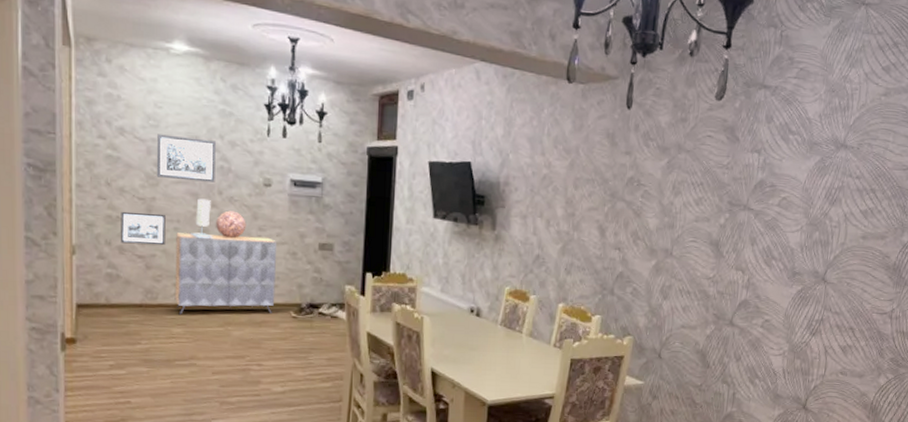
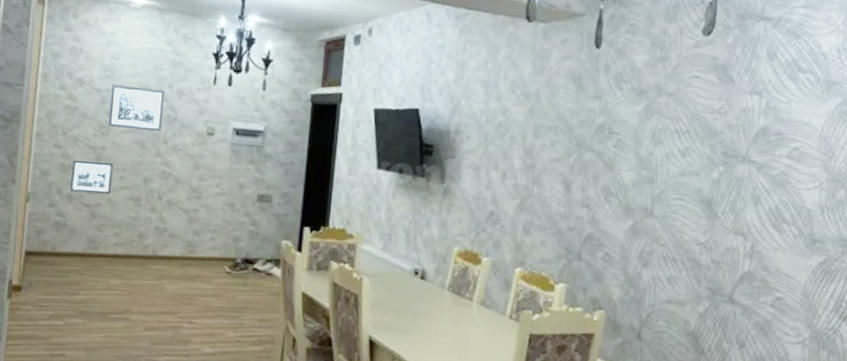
dresser: present [175,233,277,315] -> none [114,181,217,268]
table lamp: present [189,198,213,239] -> none [133,147,156,189]
decorative sphere: present [216,210,246,239] -> none [159,159,188,189]

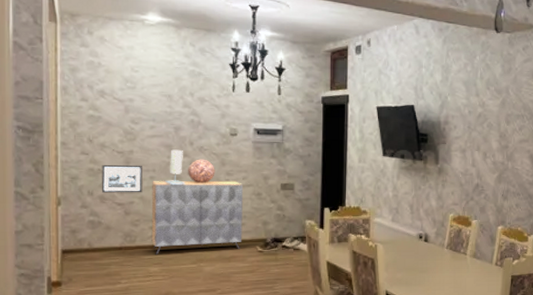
wall art: present [107,84,166,132] -> none [133,94,188,135]
dresser: none [114,181,217,268] -> present [151,180,244,255]
table lamp: none [133,147,156,189] -> present [164,149,186,186]
decorative sphere: none [159,159,188,189] -> present [188,159,215,184]

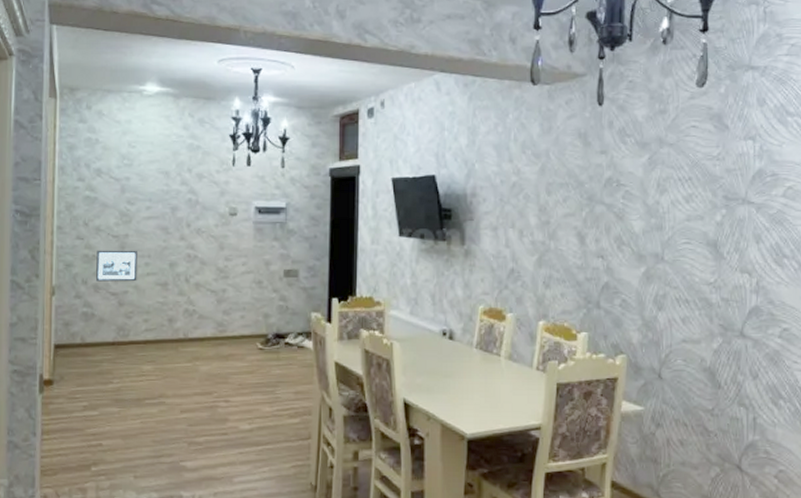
dresser: present [151,180,244,255] -> none [145,267,243,351]
table lamp: present [164,149,186,186] -> none [159,232,182,273]
decorative sphere: present [188,159,215,184] -> none [184,242,213,271]

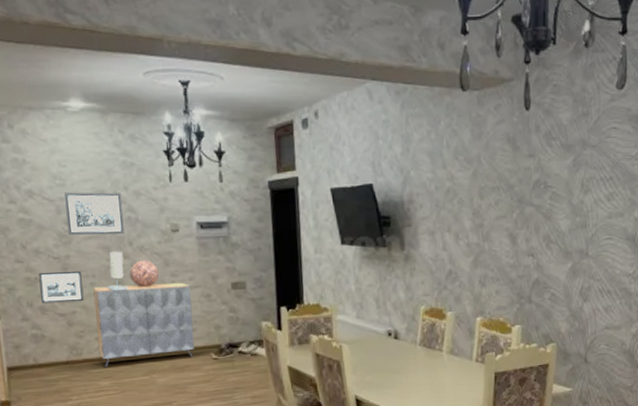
wall art: none [129,172,185,215] -> present [64,192,125,236]
dresser: none [145,267,243,351] -> present [93,282,195,368]
table lamp: none [159,232,182,273] -> present [106,251,129,291]
decorative sphere: none [184,242,213,271] -> present [129,260,159,288]

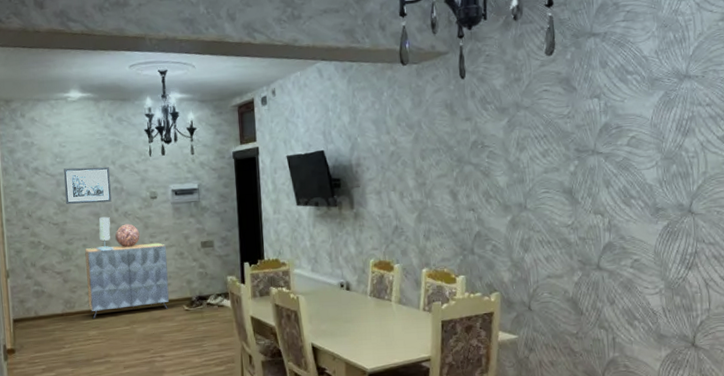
picture frame: present [38,270,84,304] -> none [41,234,77,264]

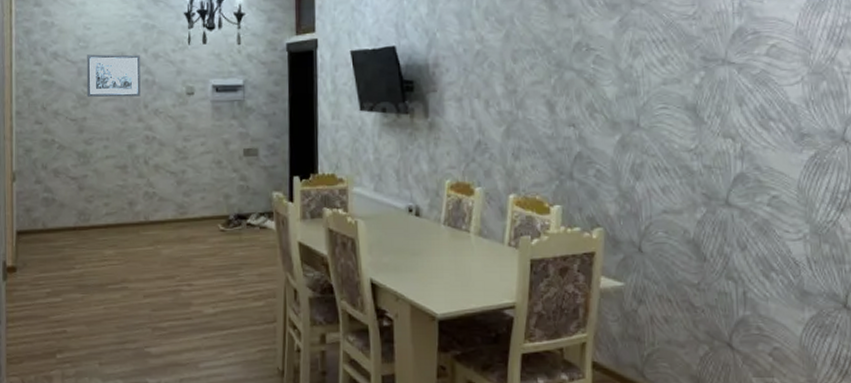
dresser: present [85,242,170,319] -> none [105,147,203,235]
table lamp: present [95,216,114,252] -> none [118,114,141,155]
decorative sphere: present [115,224,140,248] -> none [143,123,172,152]

